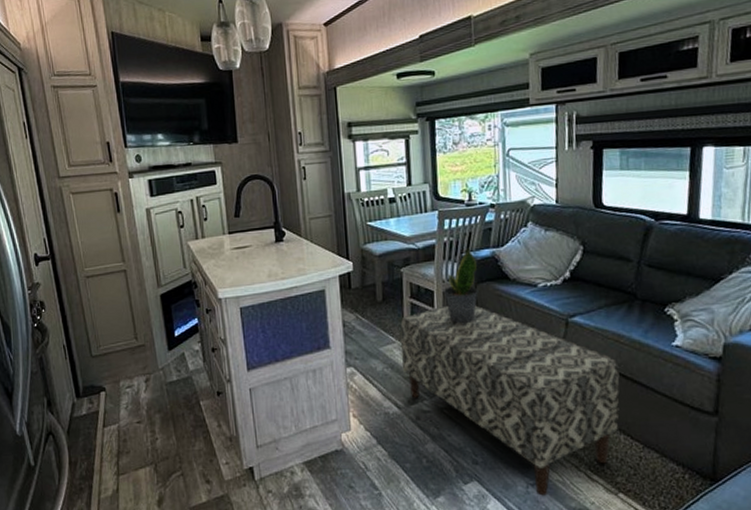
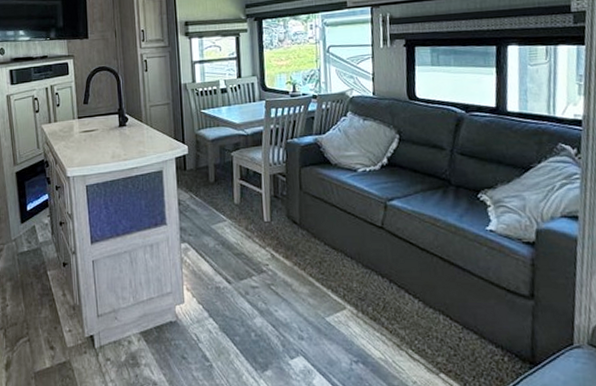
bench: present [400,305,620,496] -> none [230,187,438,373]
potted plant: present [444,248,478,324] -> none [271,134,303,205]

